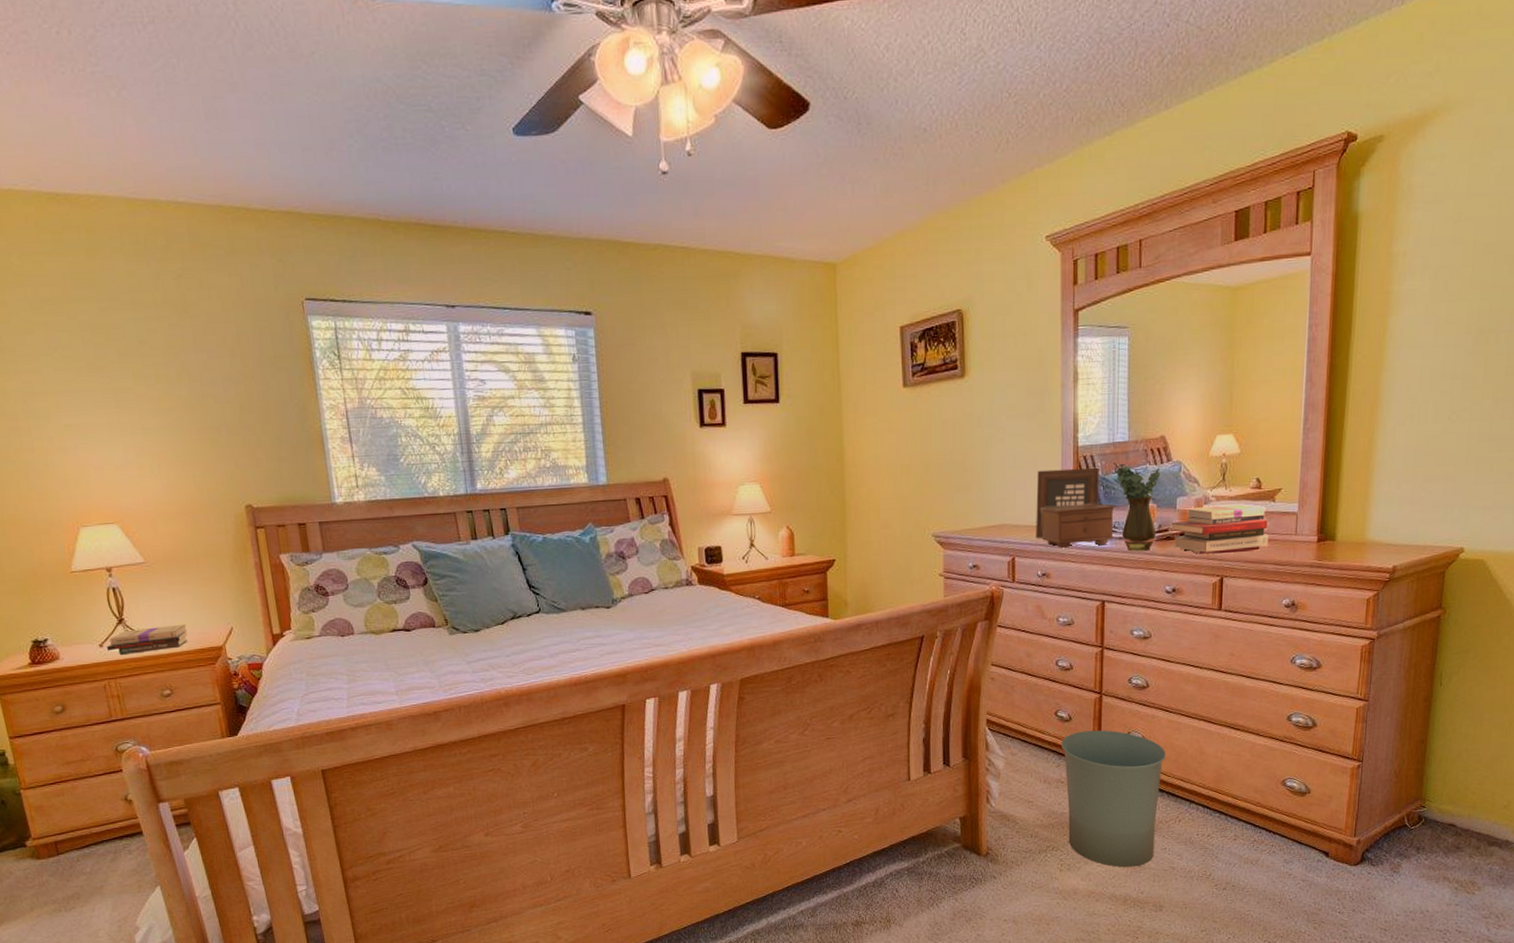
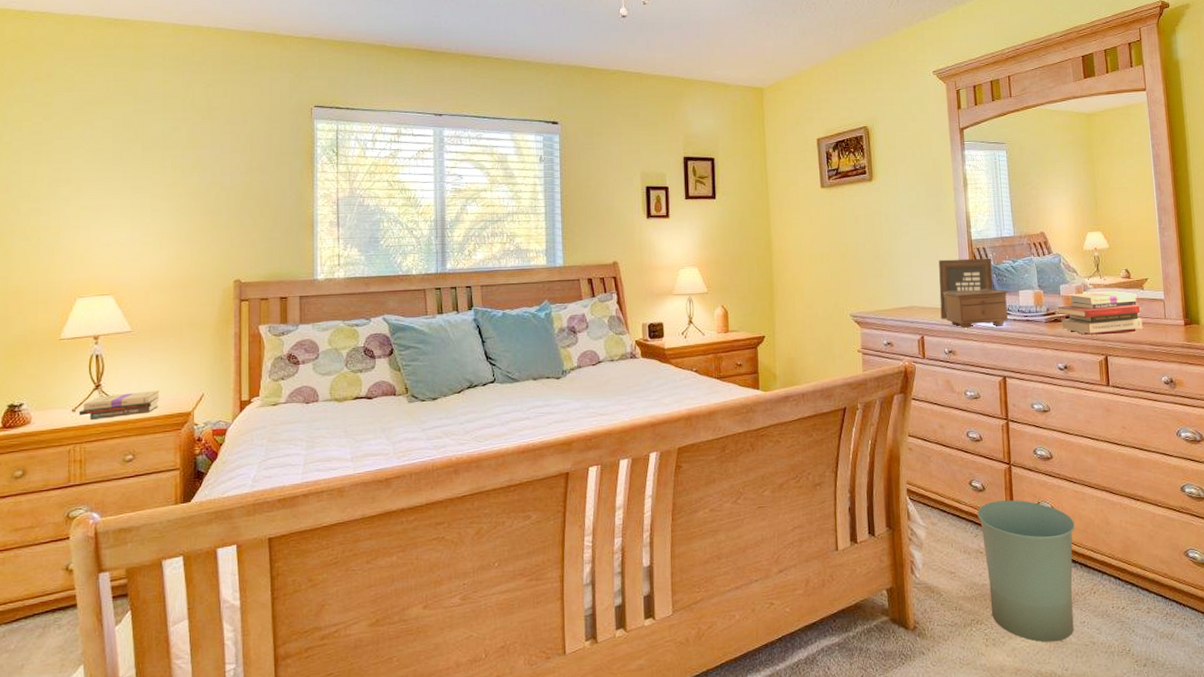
vase: present [1113,462,1161,552] -> none [1003,254,1046,333]

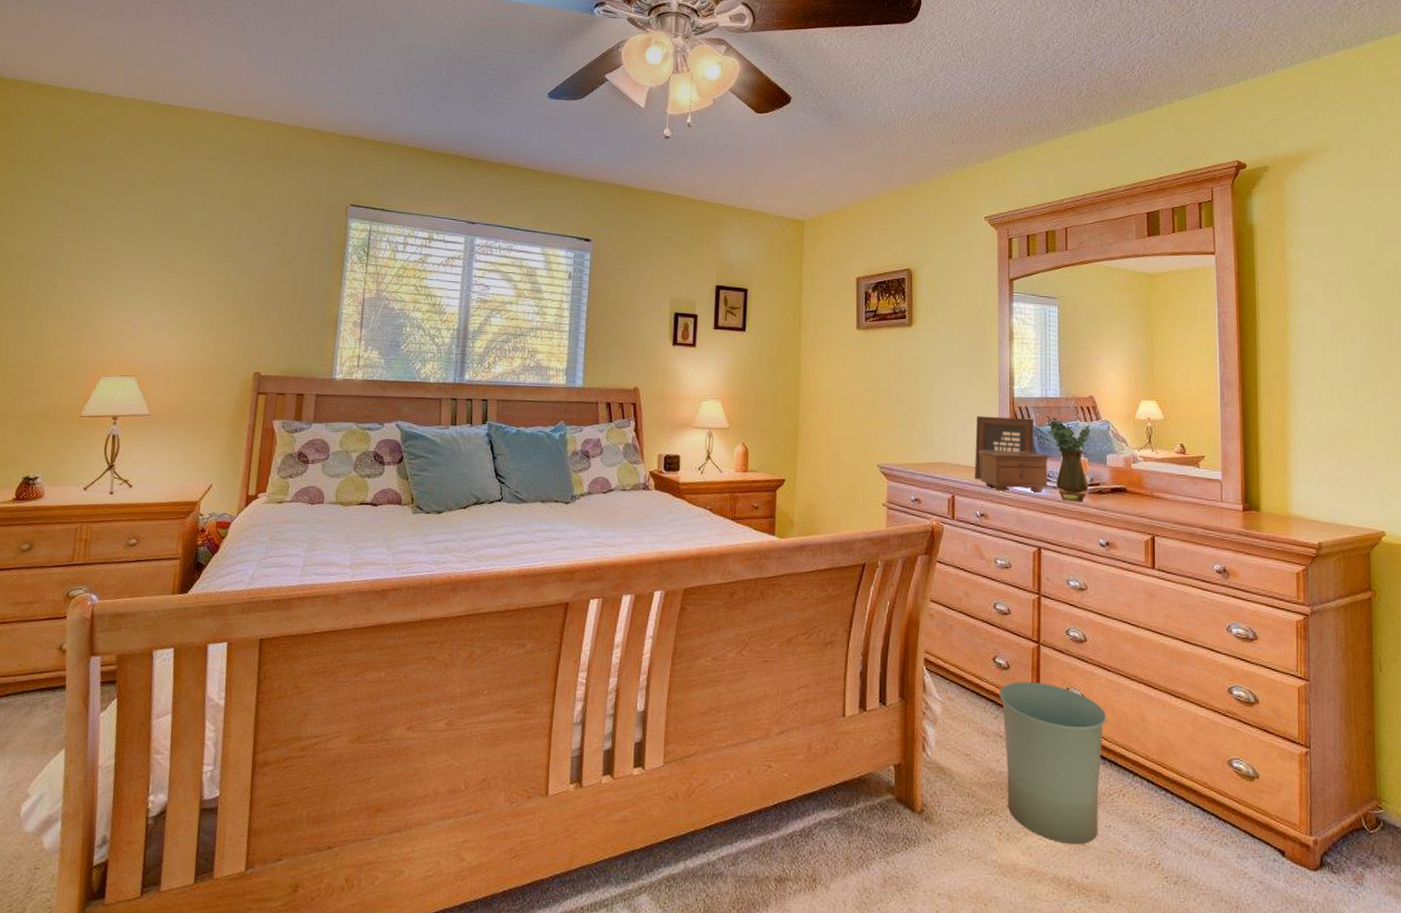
books: present [79,390,160,420] -> none [90,476,170,500]
vase: none [1003,254,1046,333] -> present [1047,415,1091,503]
books: present [1056,291,1143,335] -> none [1101,465,1196,513]

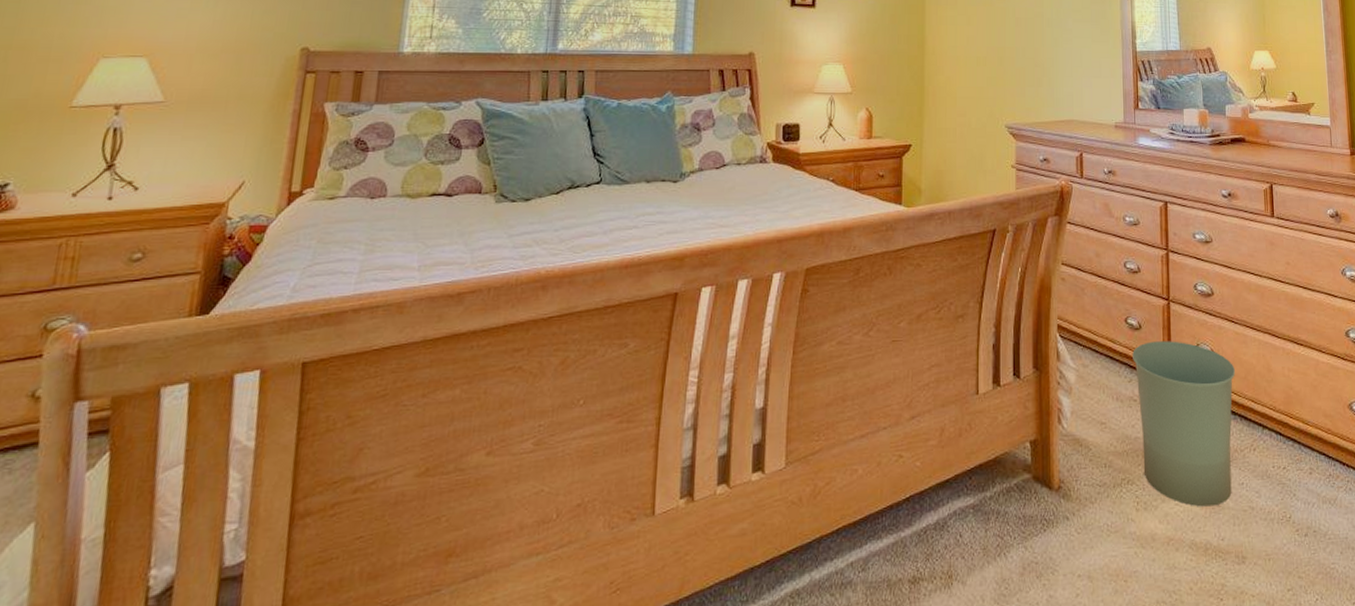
picture frame: present [975,416,1034,480] -> none [1101,71,1157,136]
jewelry box: present [979,450,1049,492] -> none [1104,105,1172,146]
vase: present [1047,415,1091,503] -> none [1168,68,1210,155]

